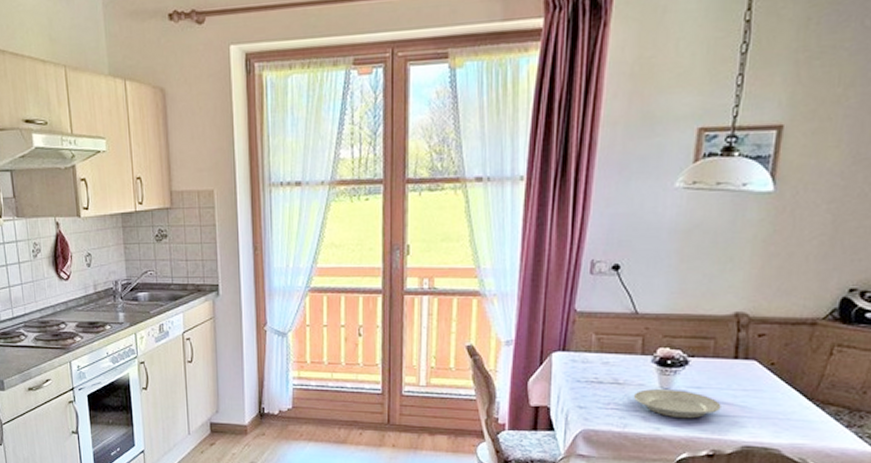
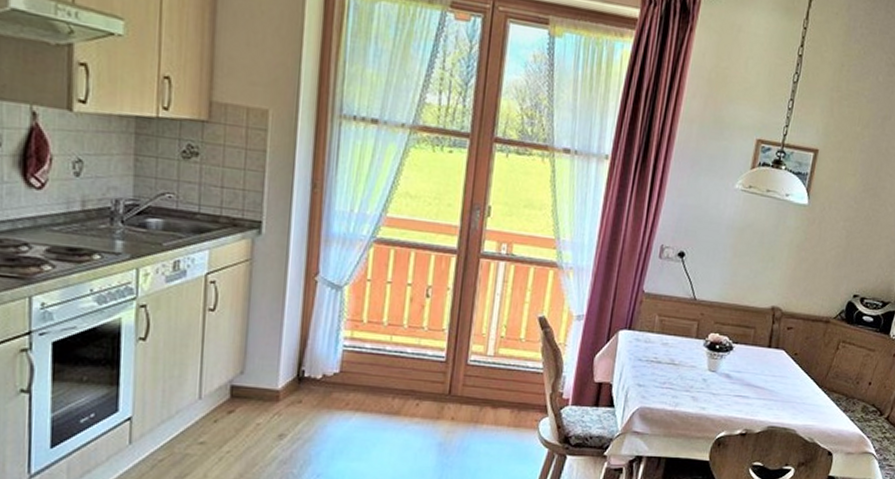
plate: present [633,389,721,419] -> none [685,371,755,400]

